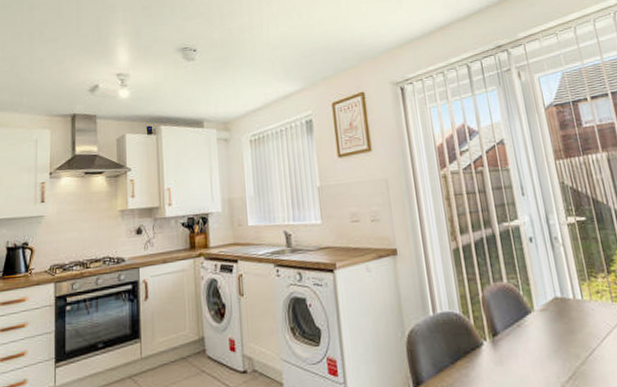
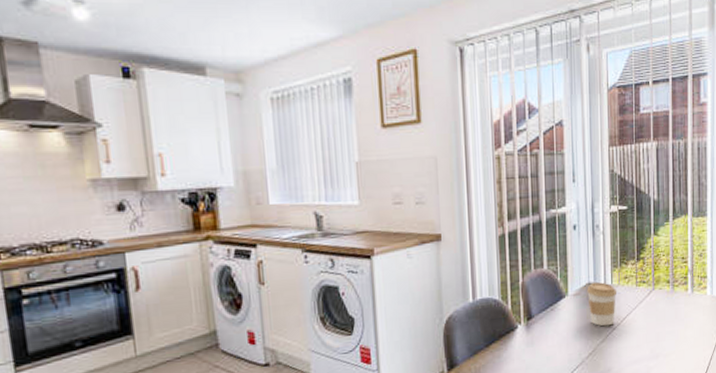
coffee cup: none [554,297,593,347] -> present [587,282,618,327]

